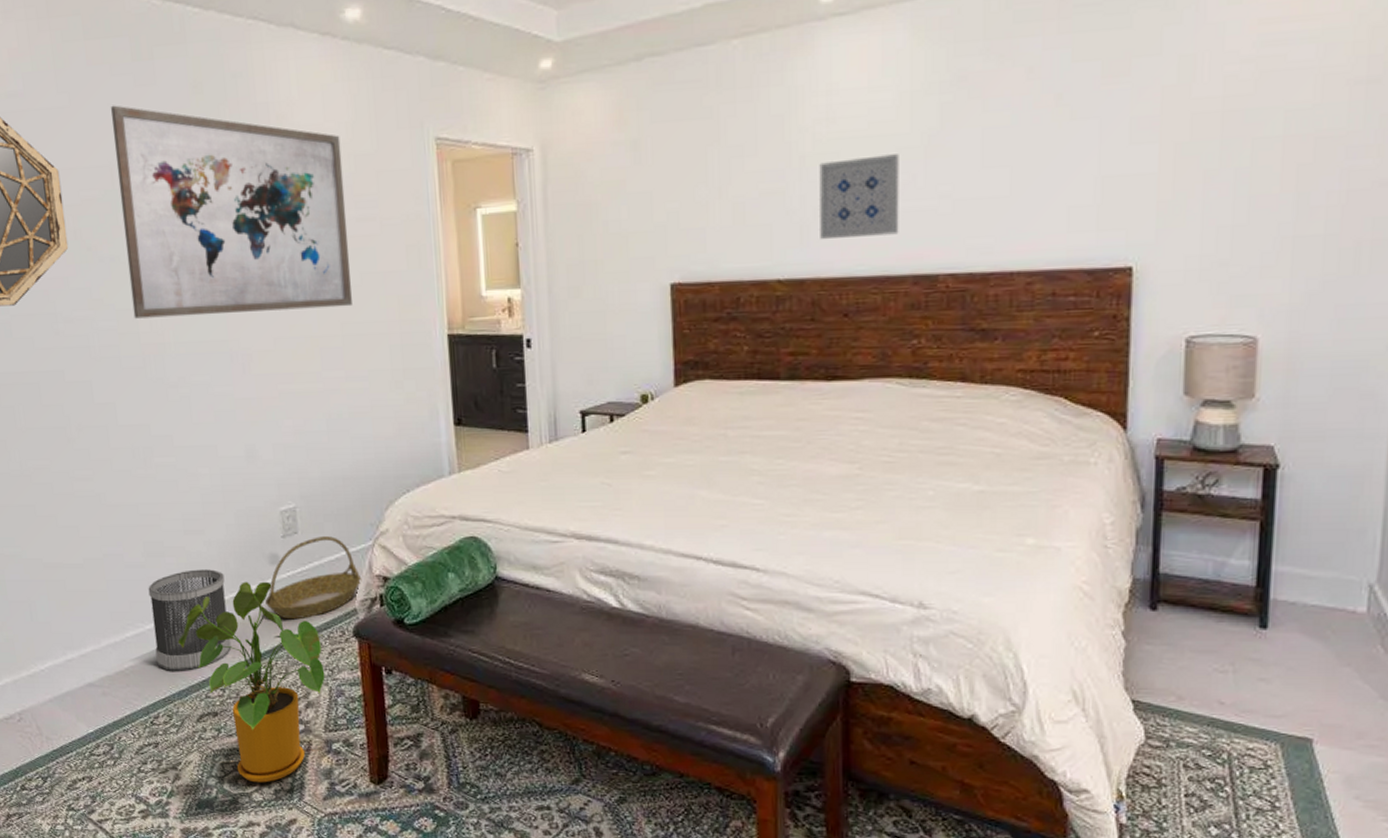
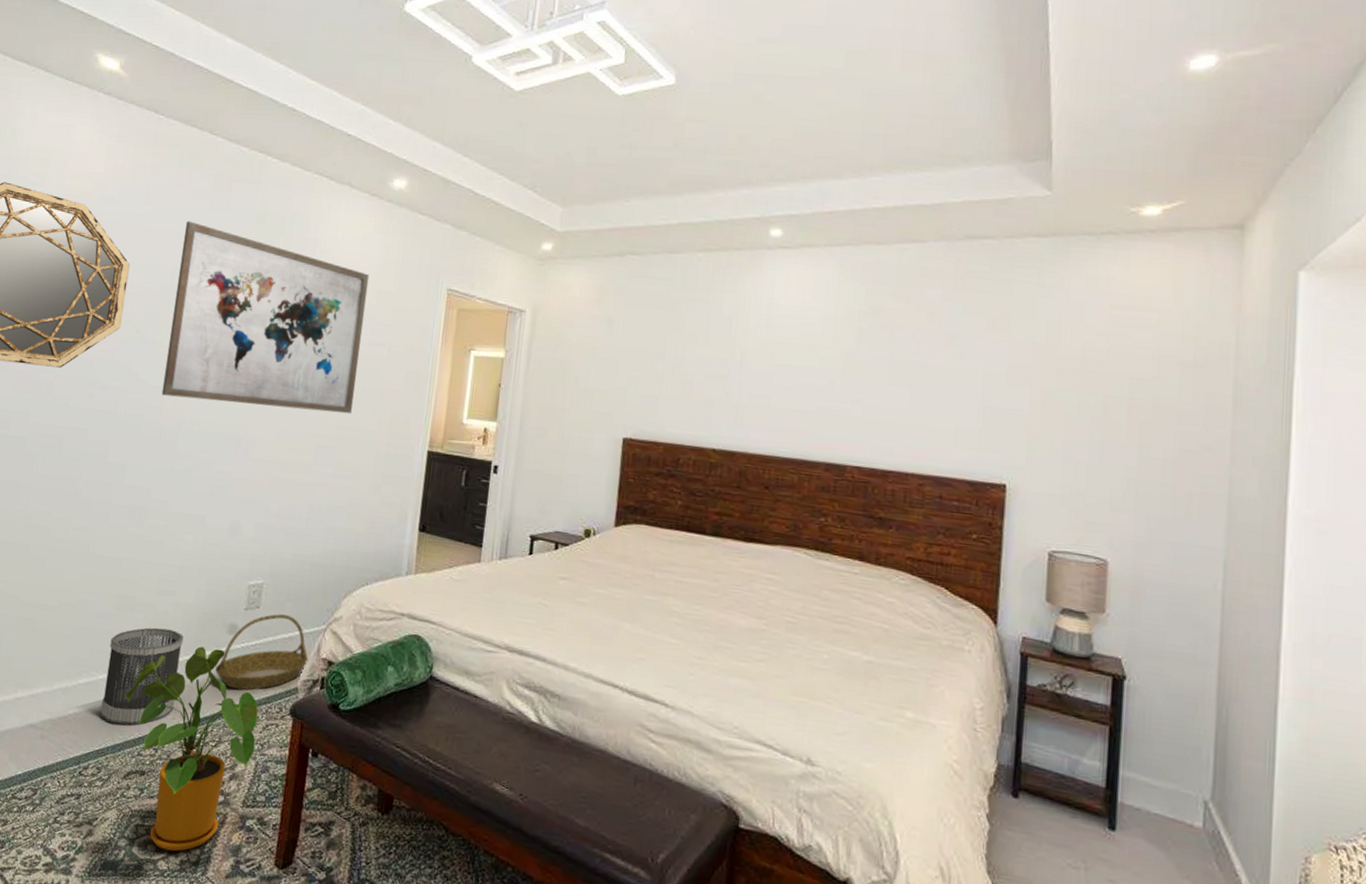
wall art: present [819,154,899,240] -> none [752,359,822,427]

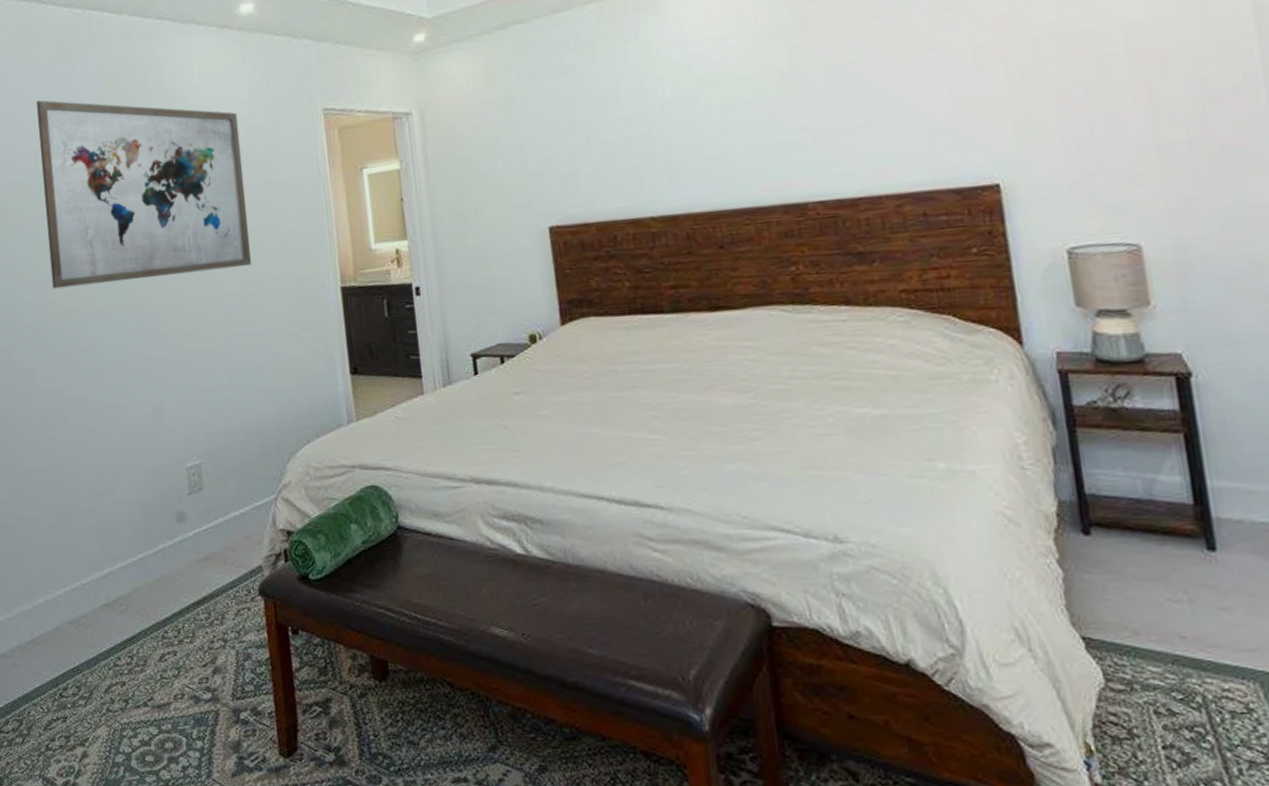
wastebasket: present [100,627,184,725] -> none [60,530,140,638]
house plant: present [125,646,261,852] -> none [87,540,232,759]
basket: present [215,614,309,691] -> none [172,491,266,580]

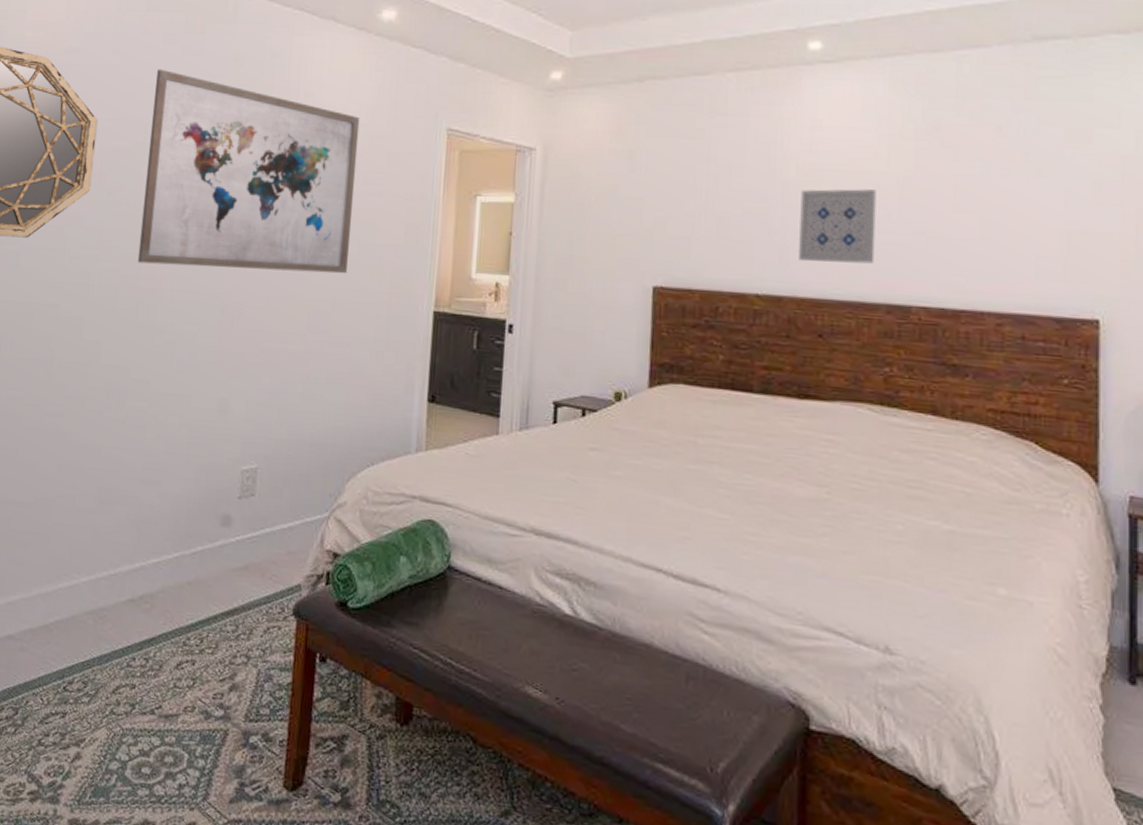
wall art: none [679,94,764,178] -> present [799,189,876,264]

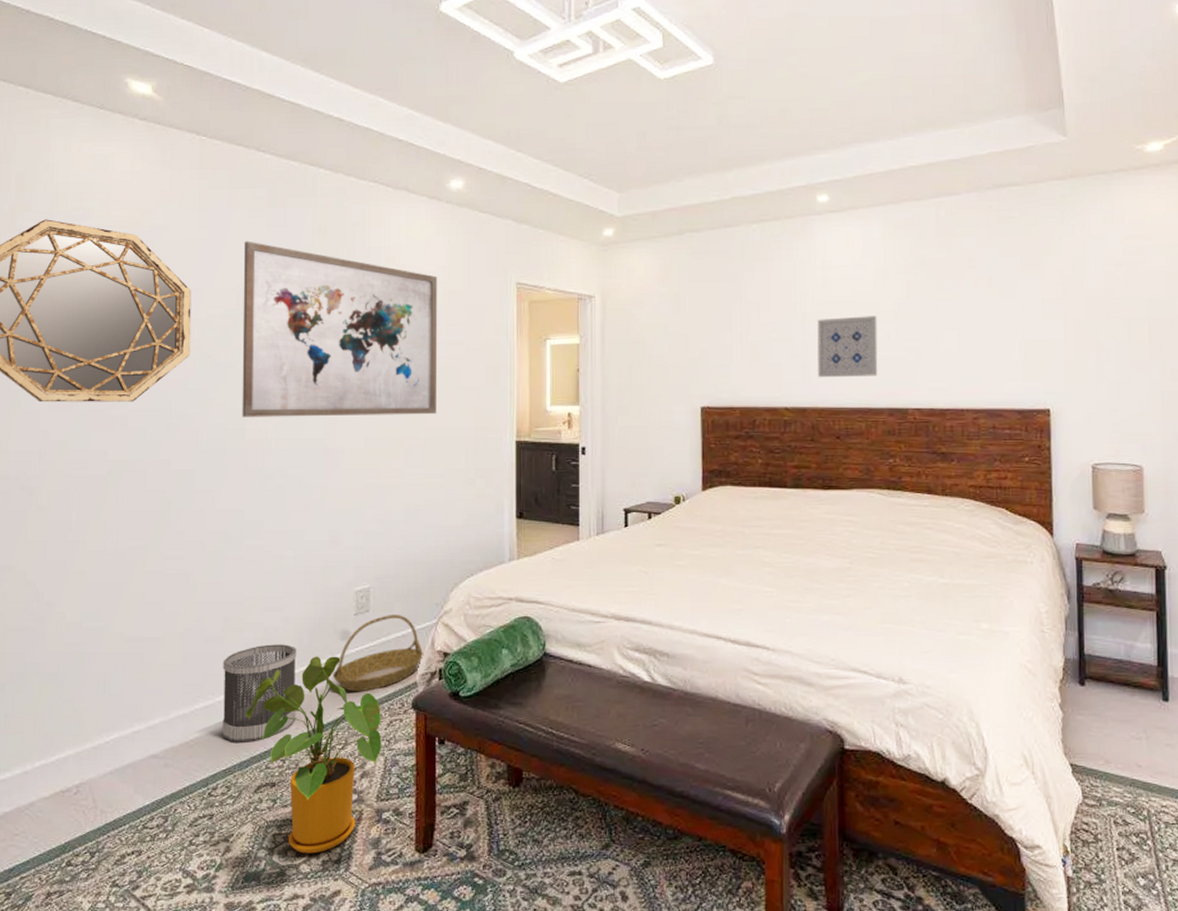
wastebasket: none [84,522,172,633] -> present [222,644,297,742]
house plant: none [110,541,261,775] -> present [245,656,383,854]
basket: none [209,501,312,589] -> present [333,615,424,692]

